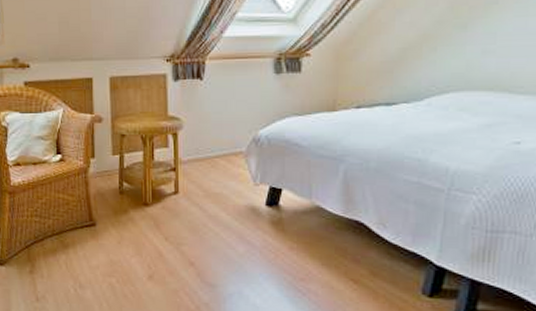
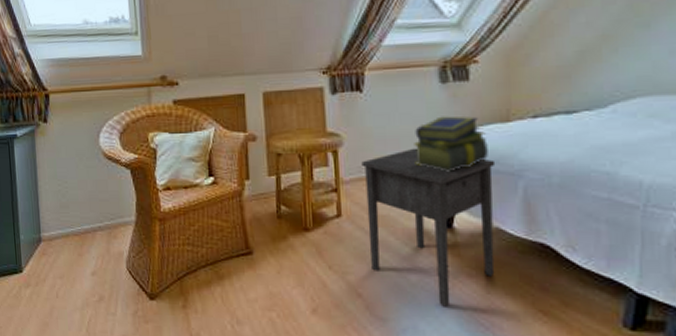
nightstand: none [199,132,321,275] -> present [361,148,496,307]
stack of books: none [247,104,314,155] -> present [414,116,488,172]

